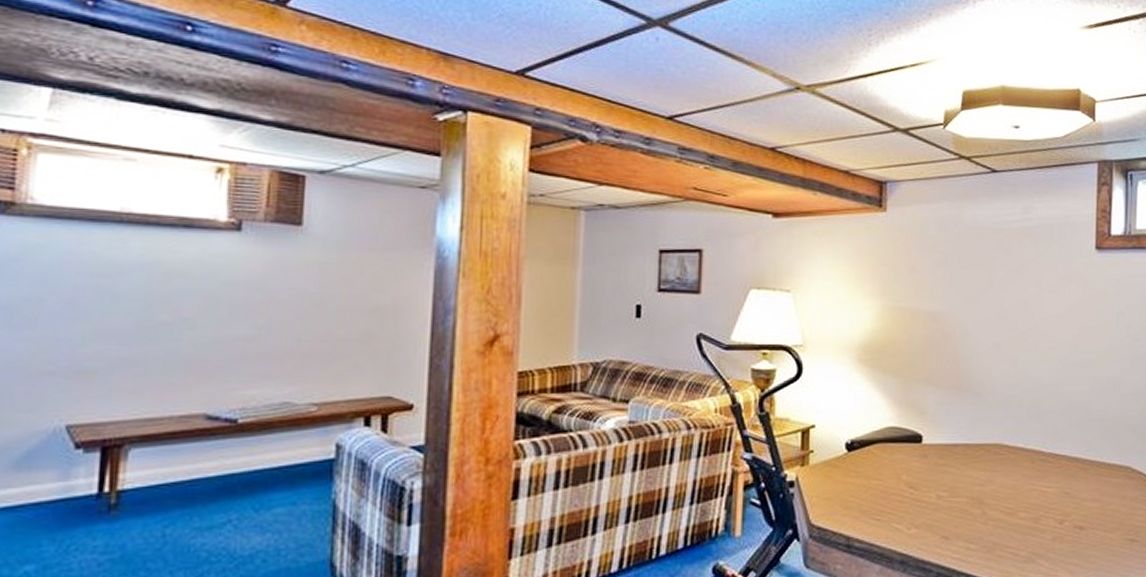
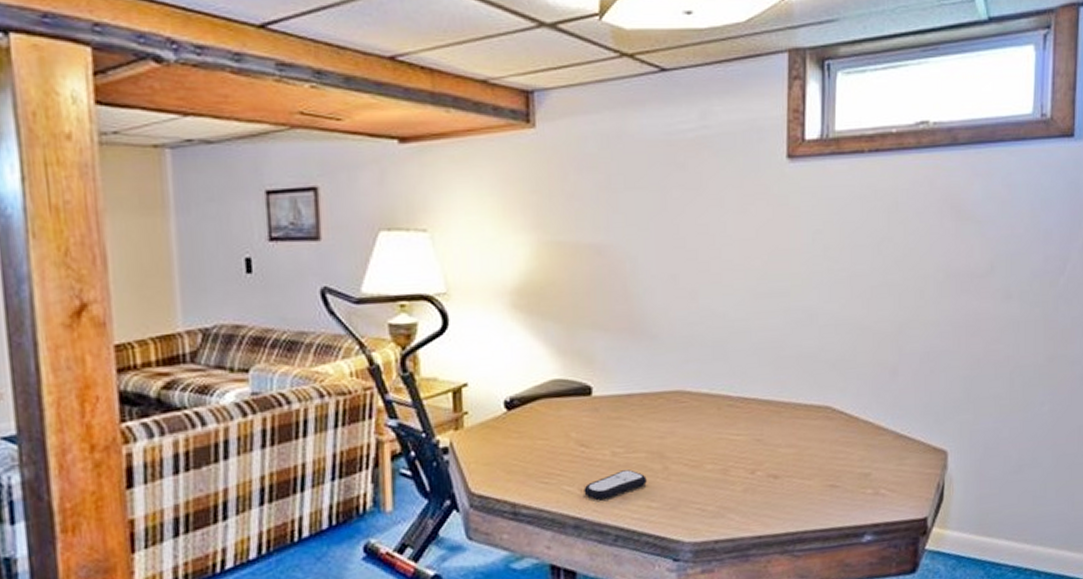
remote control: none [911,512,967,539] -> present [584,469,647,501]

